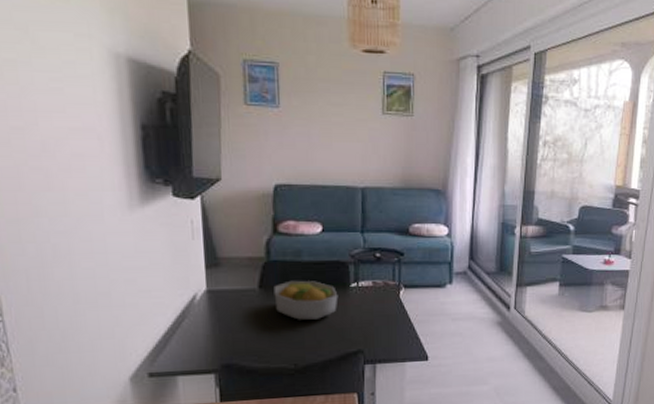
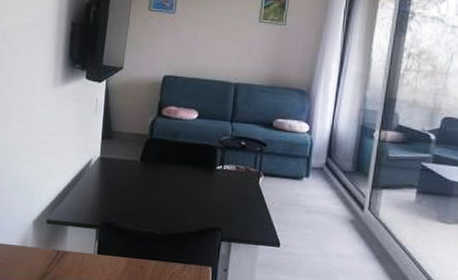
fruit bowl: present [274,280,338,321] -> none [152,157,205,195]

